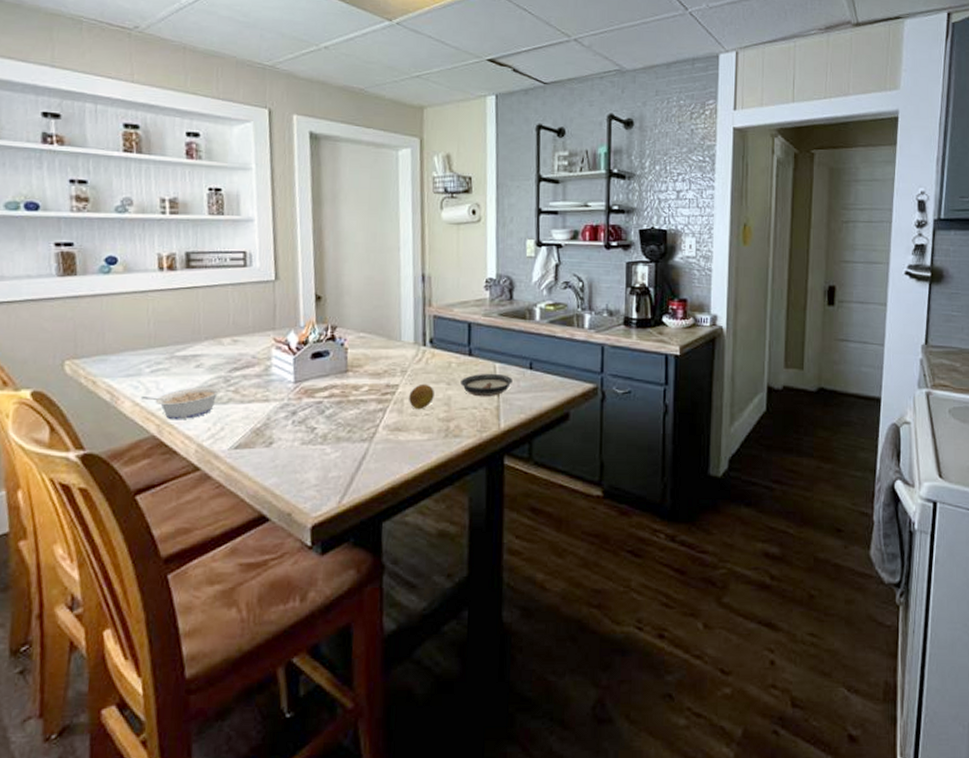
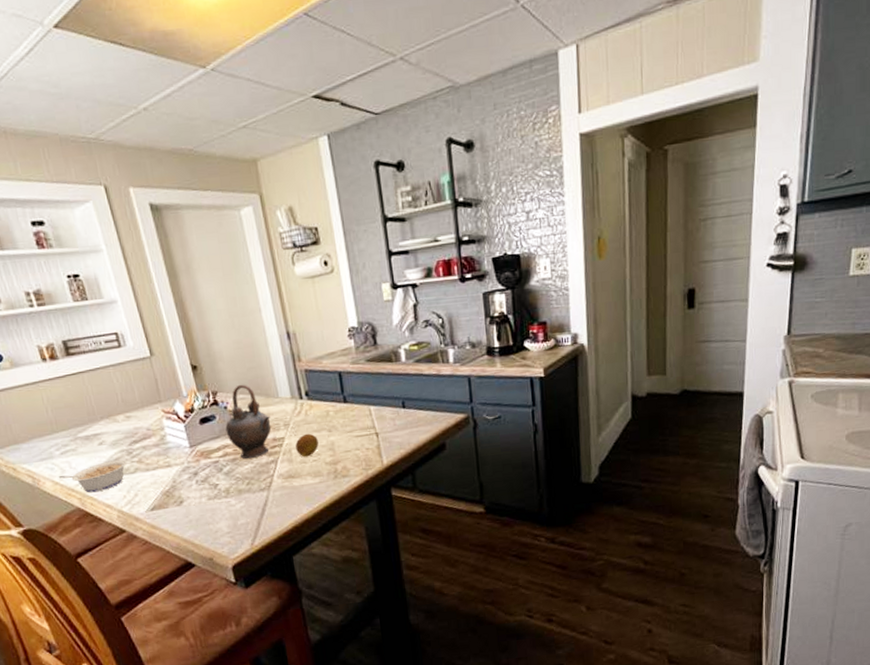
teapot: none [337,322,388,404] -> present [225,384,271,460]
saucer: present [461,373,512,397] -> none [340,415,388,439]

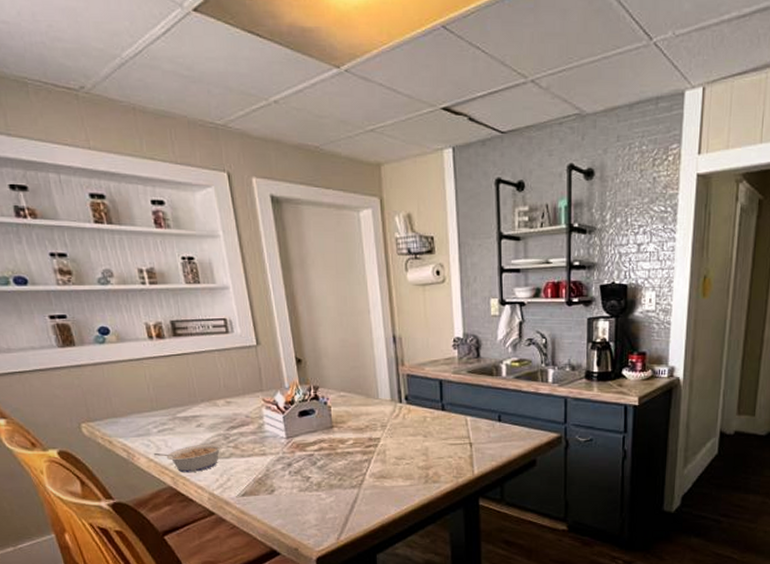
teapot: present [225,384,271,460] -> none [323,382,369,456]
fruit: present [295,433,319,457] -> none [390,436,413,460]

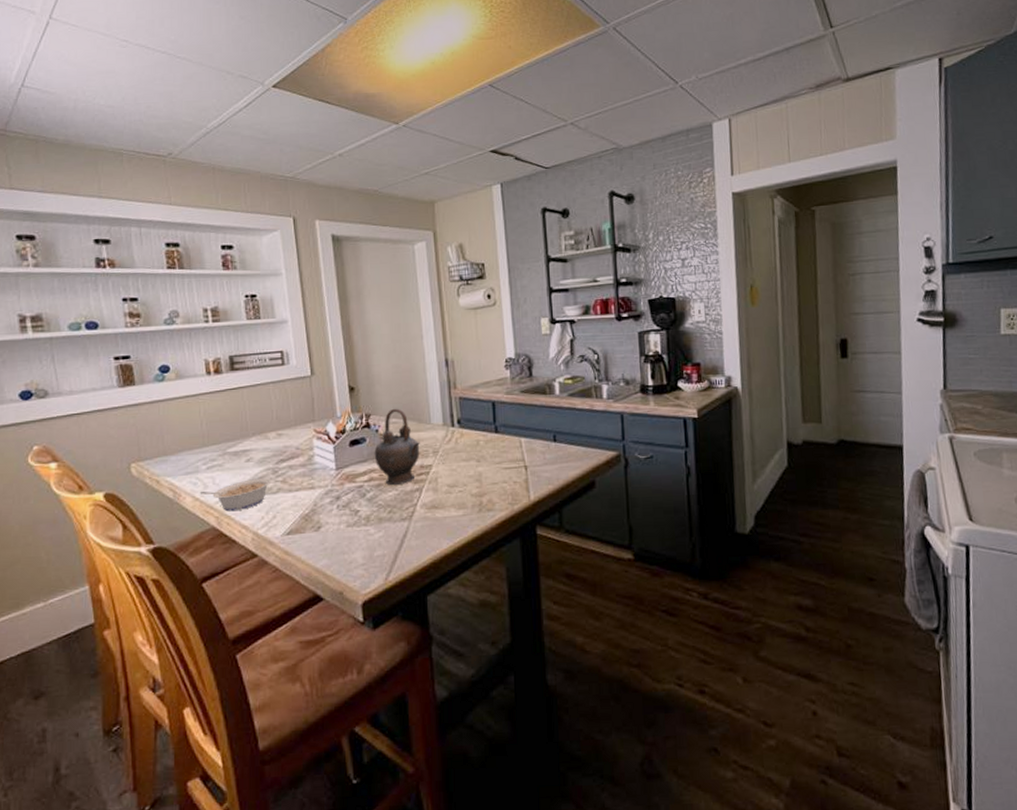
teapot: none [323,382,369,456] -> present [374,408,420,486]

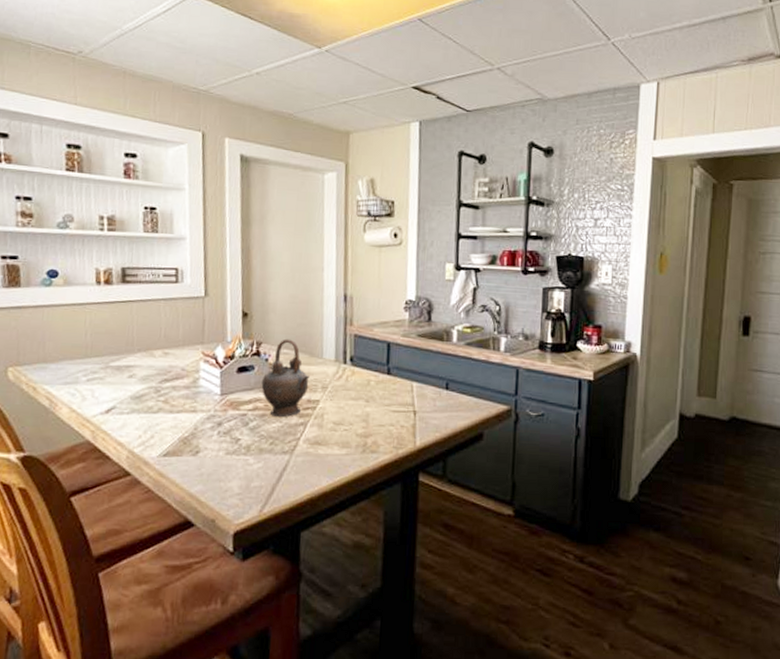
legume: present [199,478,272,512] -> none [77,396,153,427]

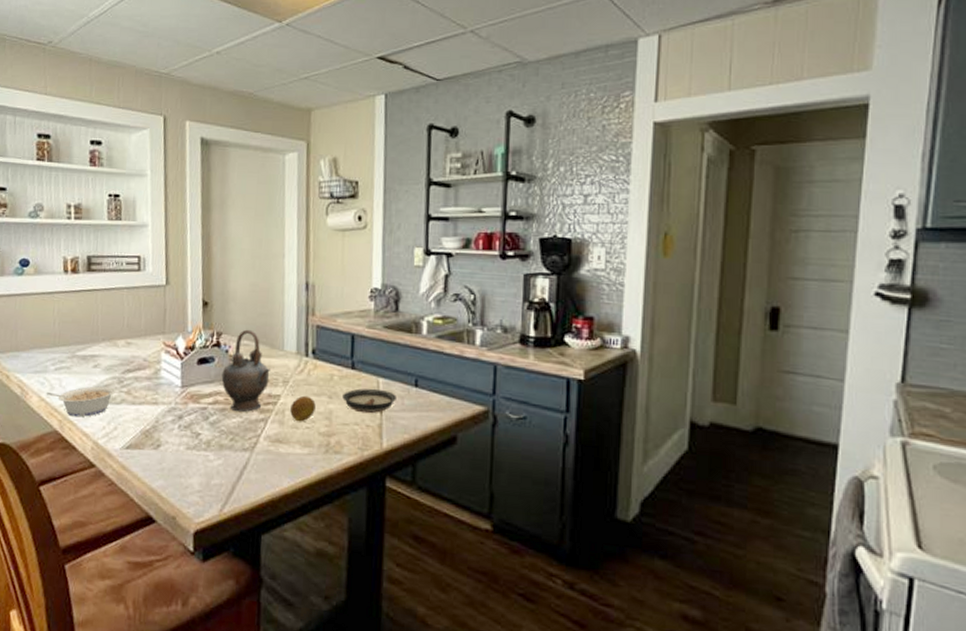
legume: none [77,396,153,427] -> present [46,386,116,417]
fruit: none [329,400,353,425] -> present [290,395,316,422]
saucer: none [379,391,429,415] -> present [342,388,396,414]

